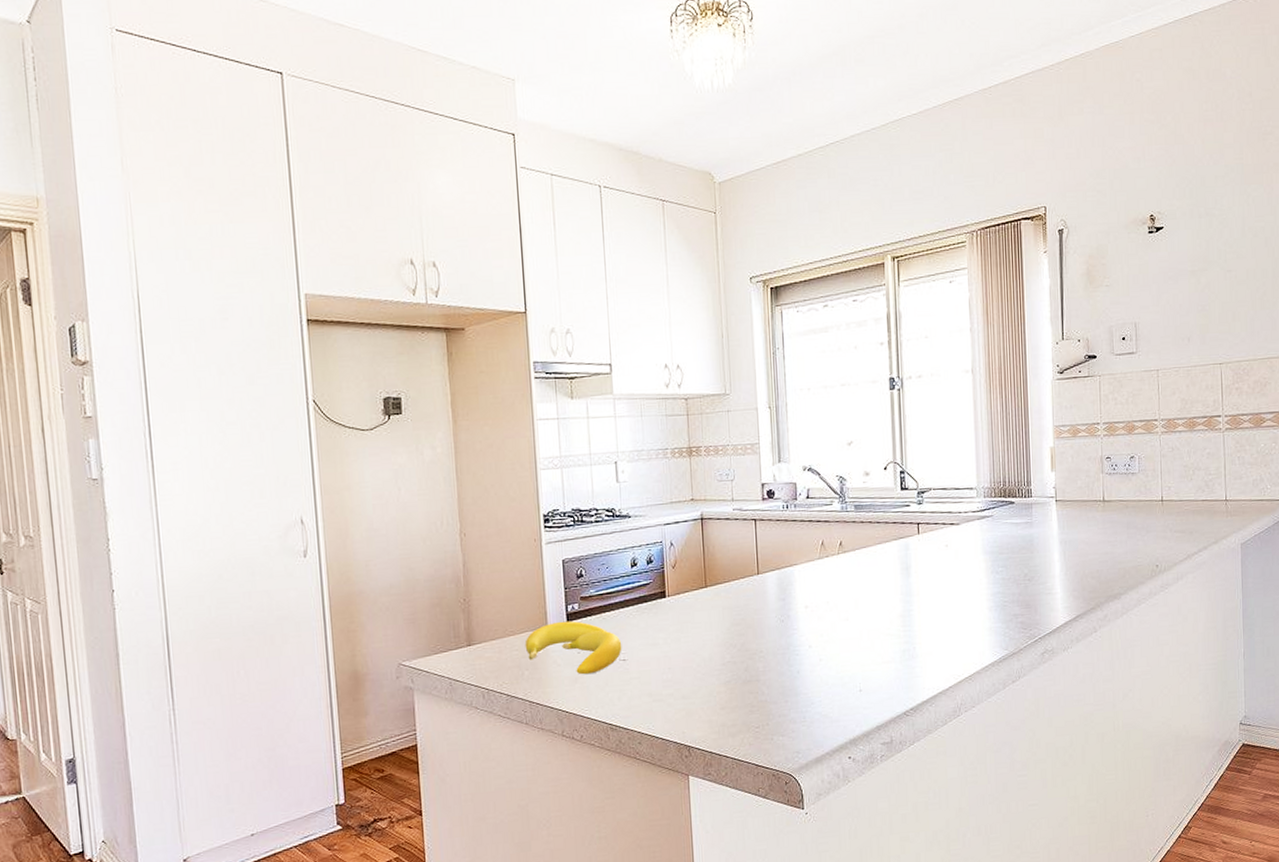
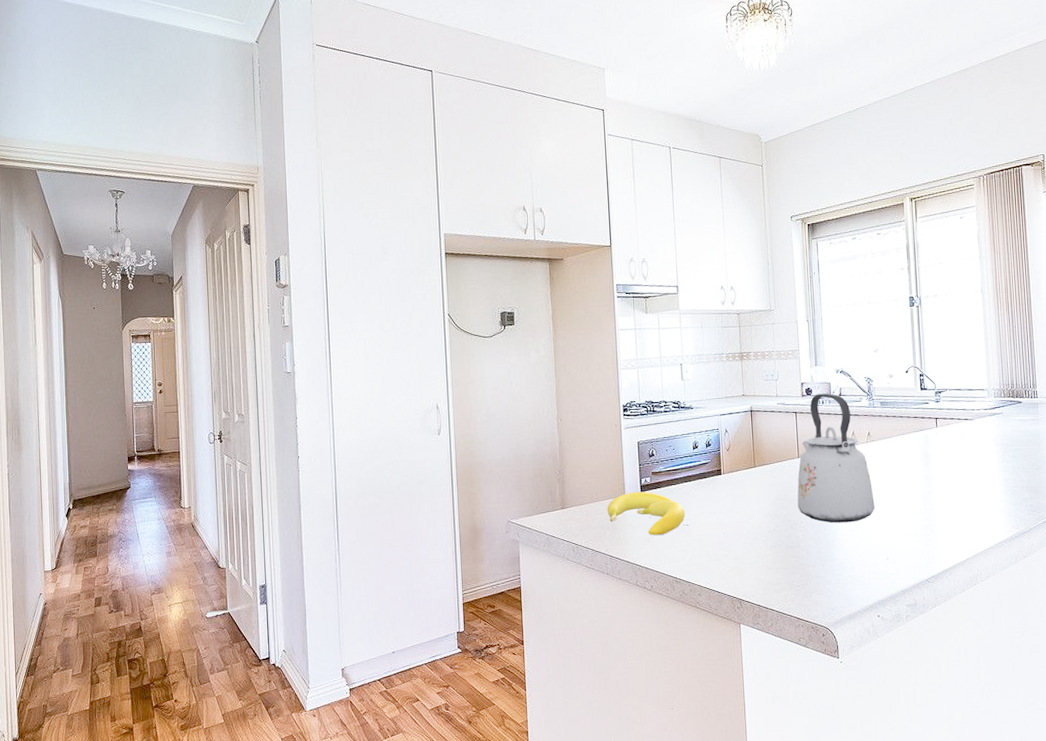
kettle: none [756,495,848,651] -> present [797,393,876,523]

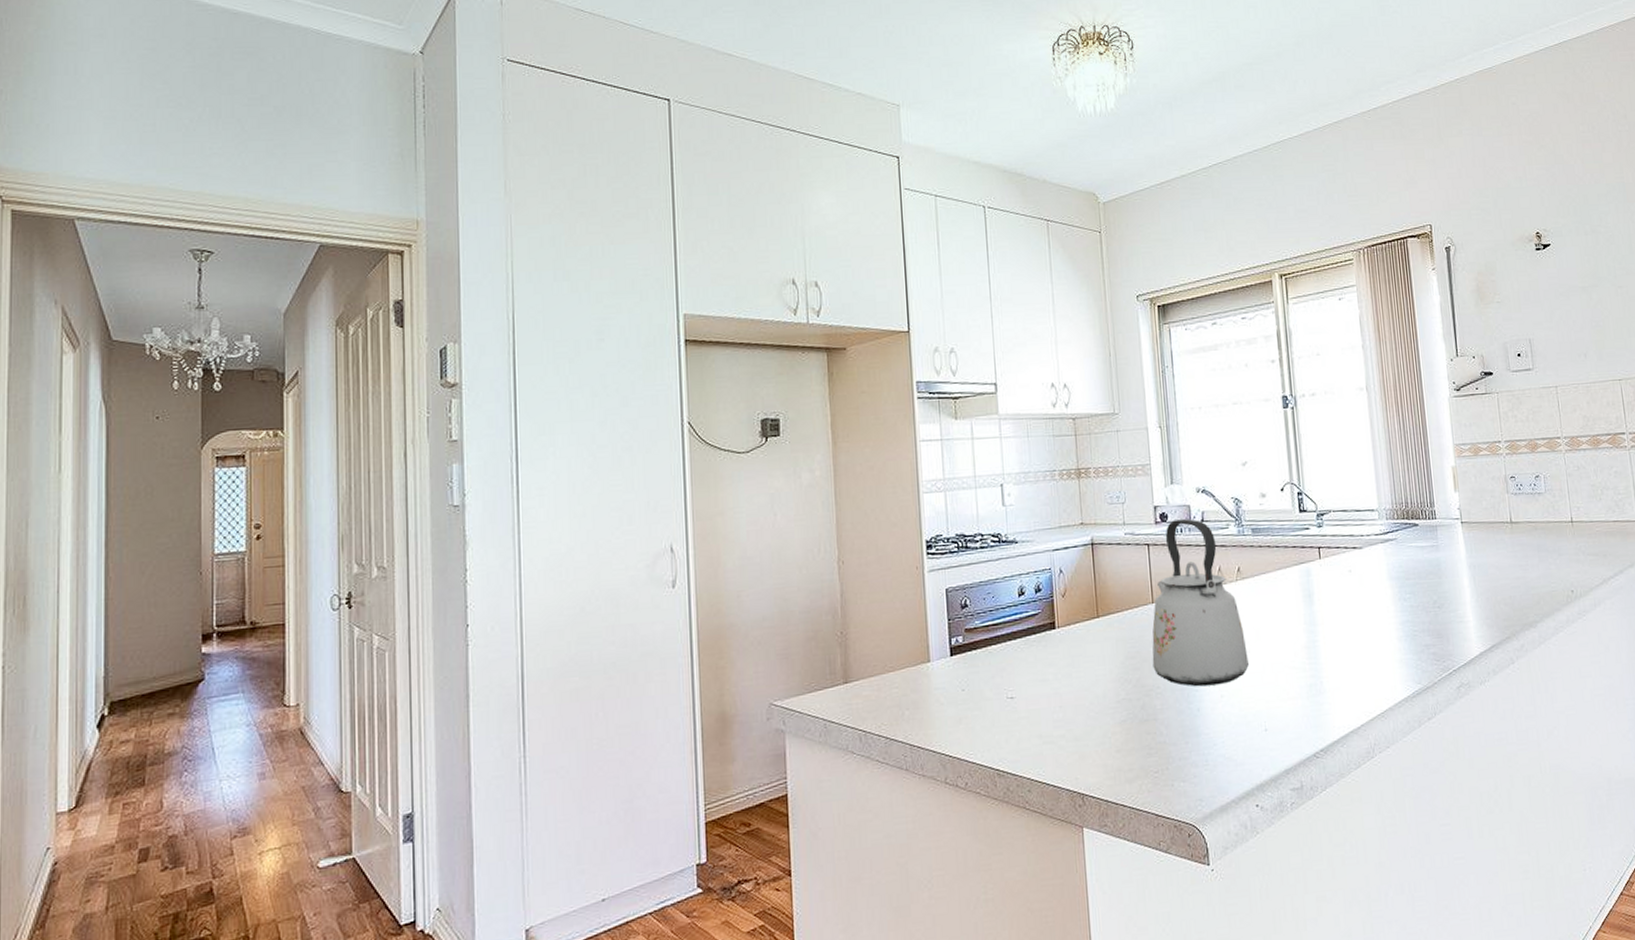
banana: present [607,491,686,536] -> none [905,655,1010,715]

